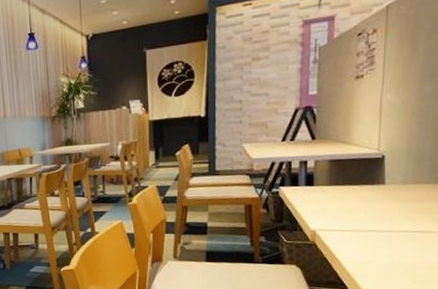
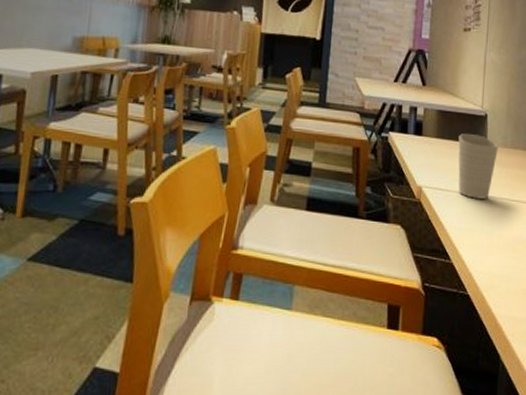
cup: none [353,176,397,235] -> present [458,134,498,199]

